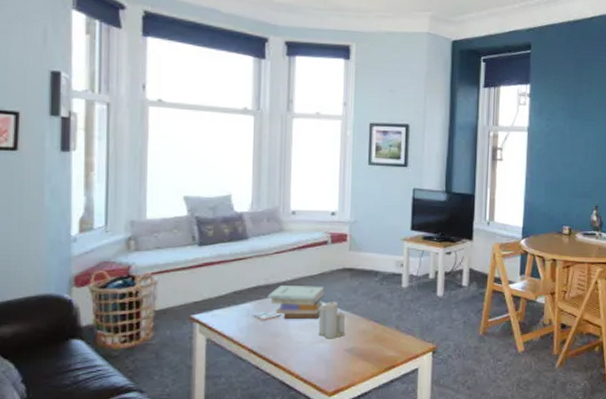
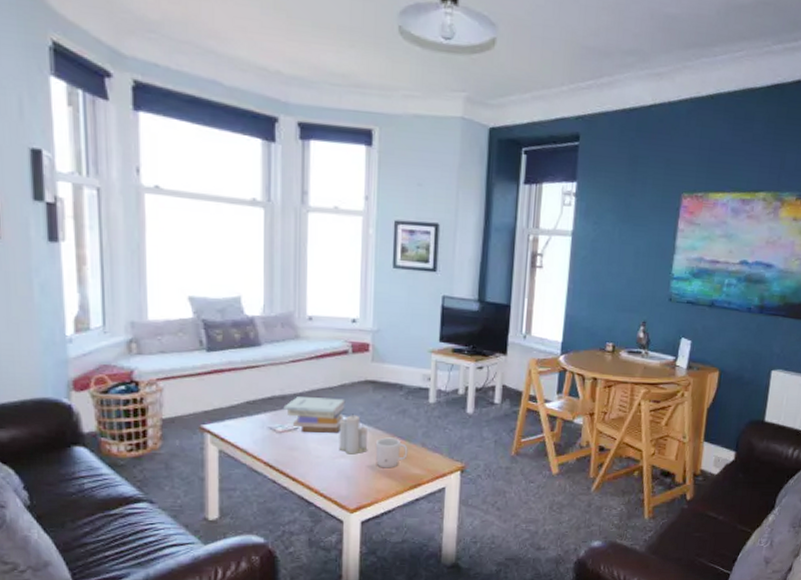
mug: none [352,321,383,352] -> present [375,437,408,469]

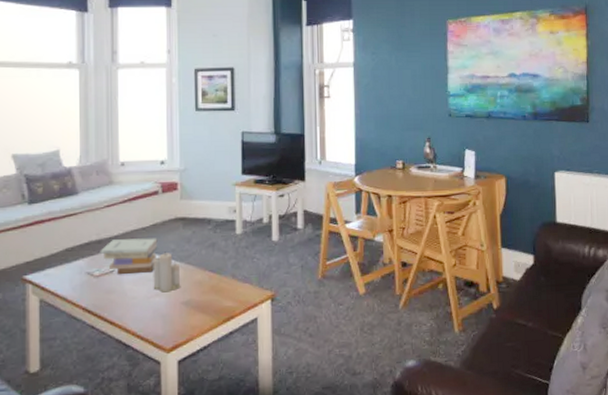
mug: present [375,437,408,469] -> none [188,271,219,304]

